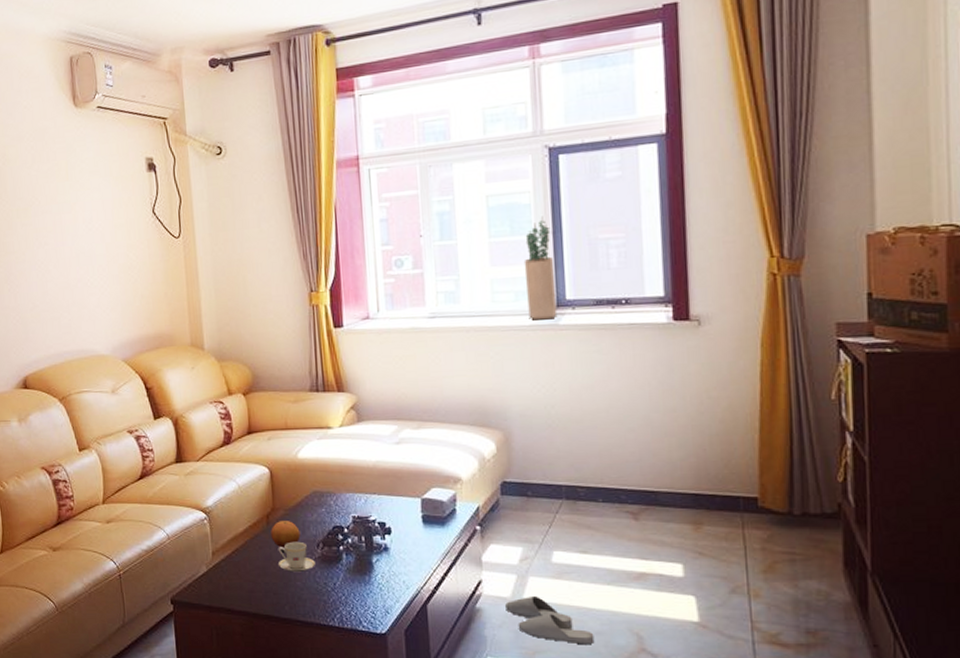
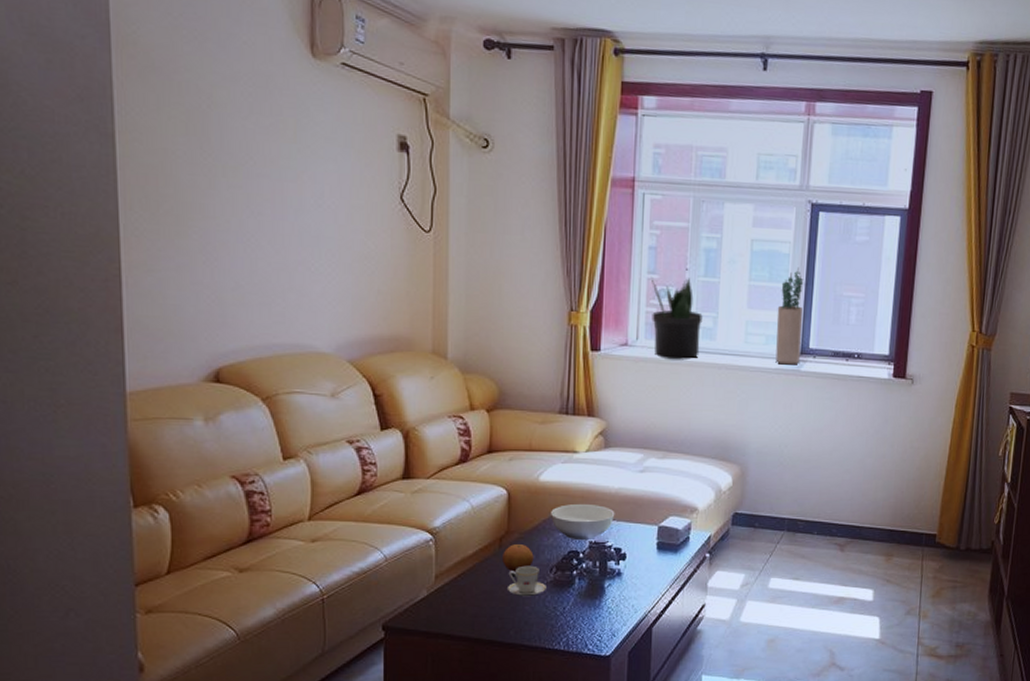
bowl: none [312,478,376,516] -> present [551,503,615,541]
planter: none [386,244,444,329] -> present [652,277,703,361]
slippers: present [505,595,595,645] -> none [724,618,796,661]

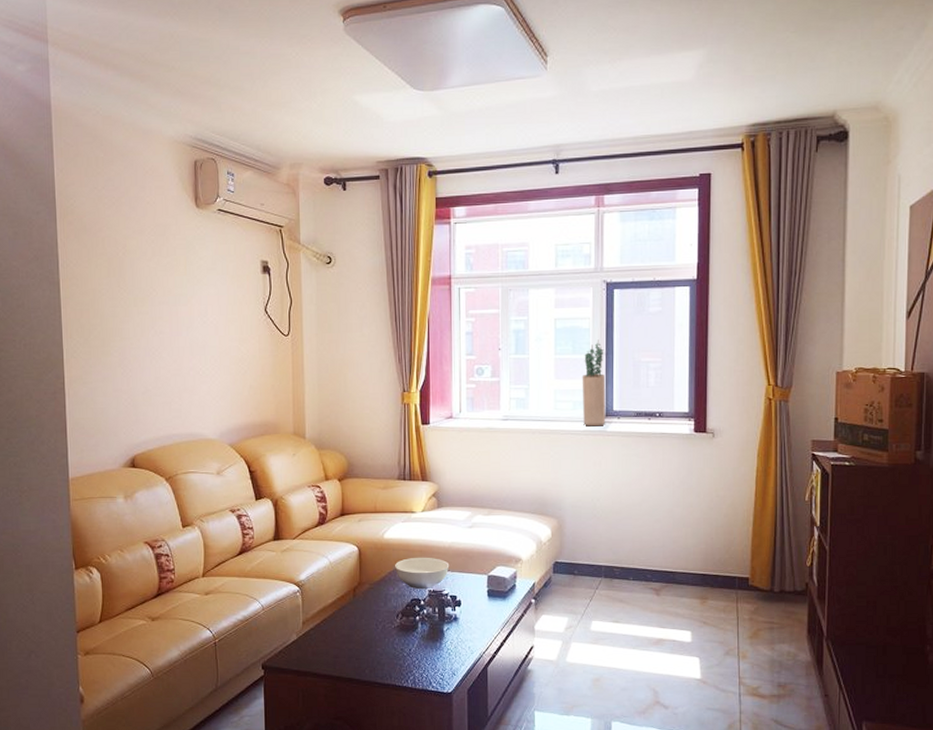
fruit: present [502,544,534,572] -> none [356,594,382,618]
teacup: present [508,565,546,597] -> none [362,612,394,640]
planter: present [652,277,703,361] -> none [470,356,516,428]

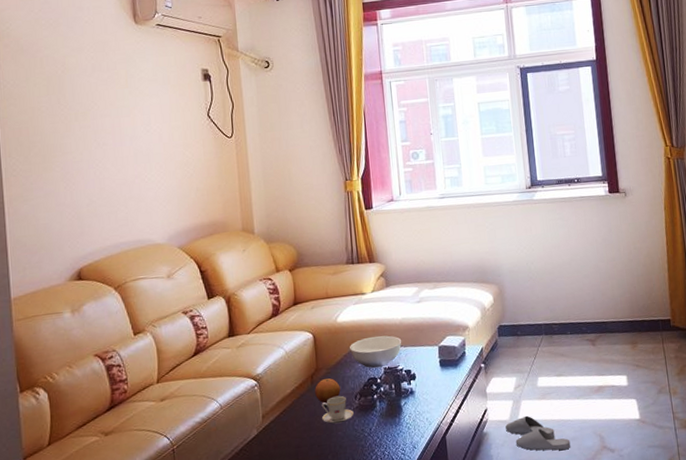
fruit: none [356,594,382,618] -> present [315,378,341,403]
teacup: none [362,612,394,640] -> present [321,395,354,424]
slippers: none [552,658,621,699] -> present [506,415,571,451]
vase: present [582,339,606,427] -> none [507,118,532,197]

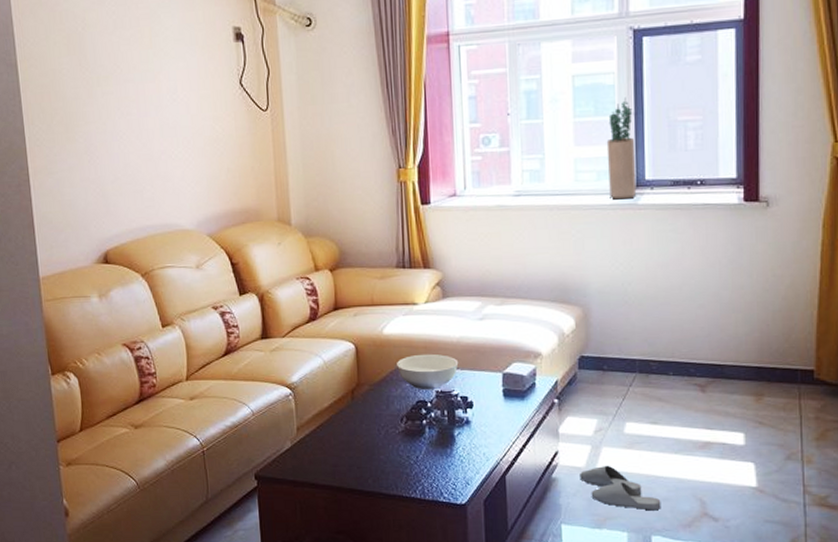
fruit: present [315,378,341,403] -> none [355,396,385,423]
teacup: present [321,395,354,424] -> none [362,416,399,447]
vase: none [507,118,532,197] -> present [606,97,637,200]

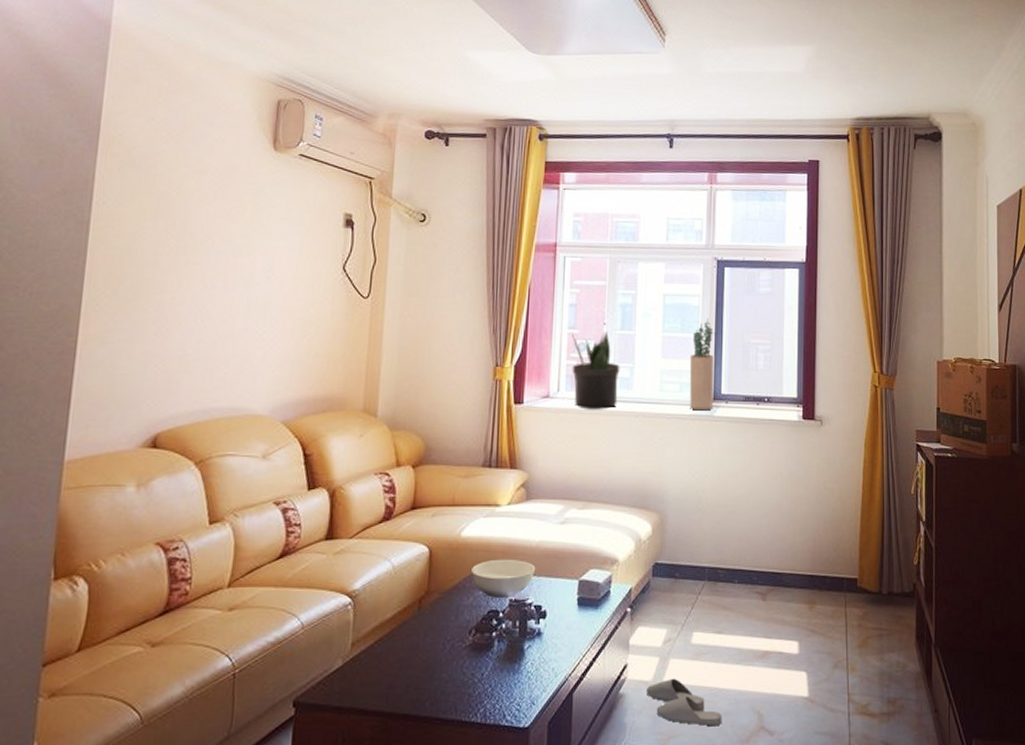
planter: none [474,122,529,206] -> present [572,332,620,410]

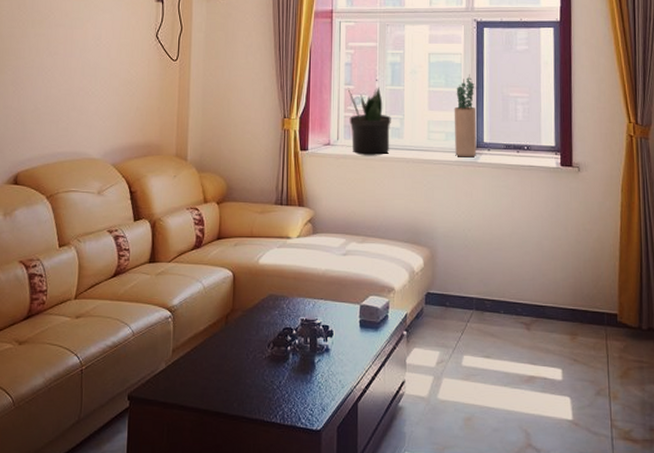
bowl: present [472,559,536,599] -> none [269,284,323,318]
slippers: present [647,678,722,727] -> none [423,395,492,441]

